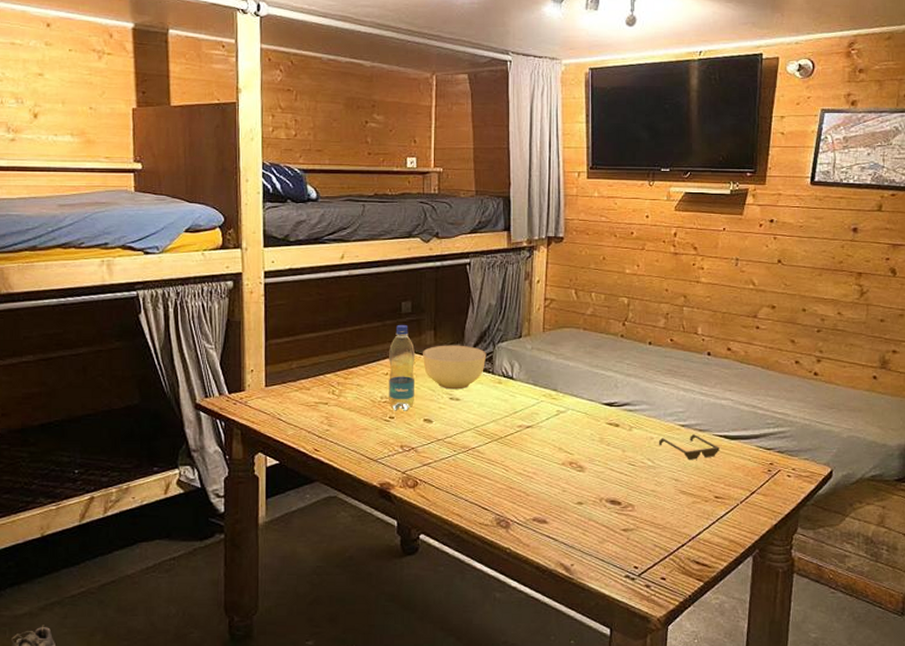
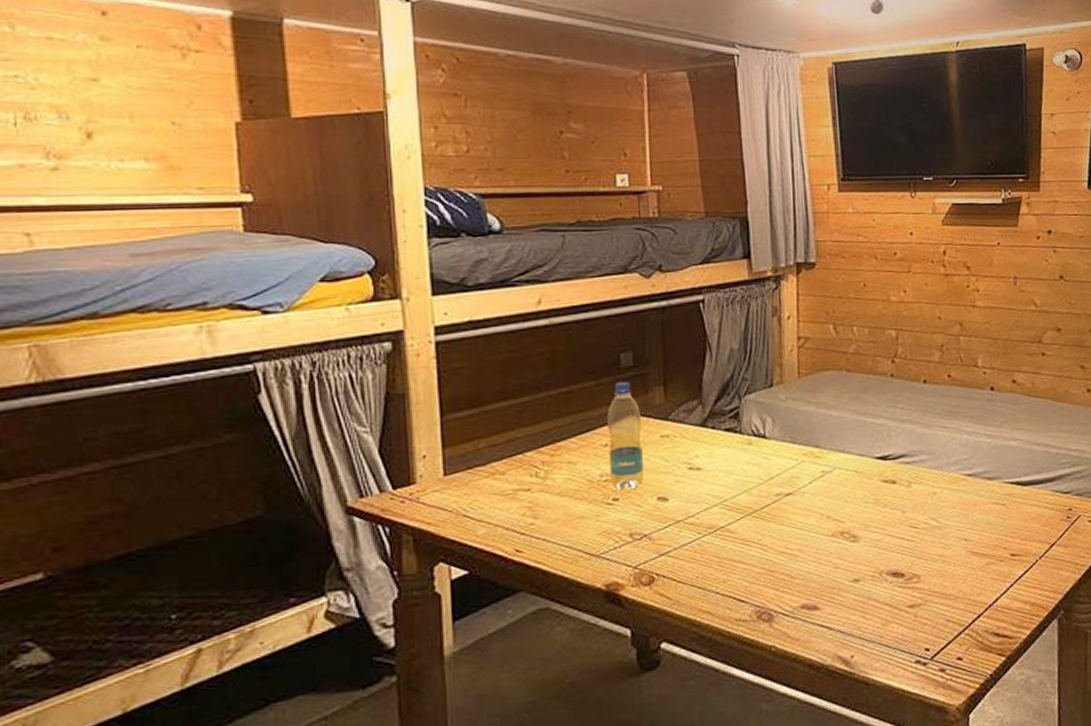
bowl: present [422,345,487,389] -> none [650,401,732,458]
glasses: present [659,434,720,461] -> none [943,484,1012,516]

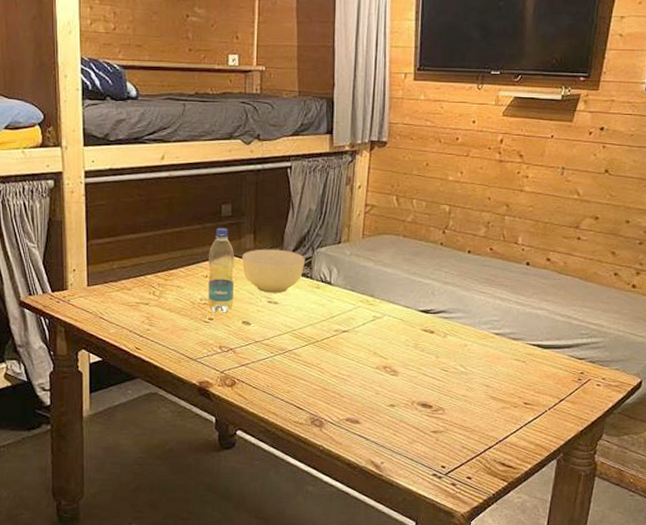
bowl: none [650,401,732,458] -> present [241,249,306,293]

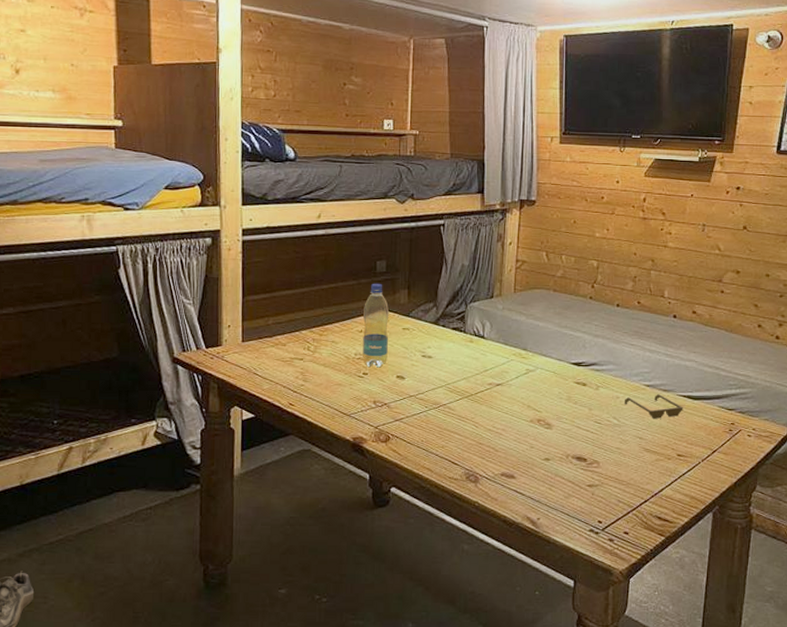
bowl: present [241,249,306,293] -> none [396,304,459,347]
glasses: none [472,343,532,368] -> present [625,394,683,420]

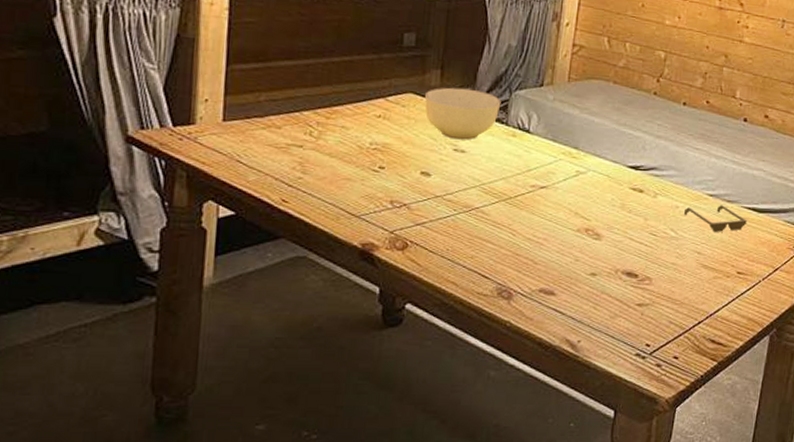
bottle: present [363,283,389,368] -> none [379,59,416,161]
bowl: none [396,304,459,347] -> present [424,87,502,140]

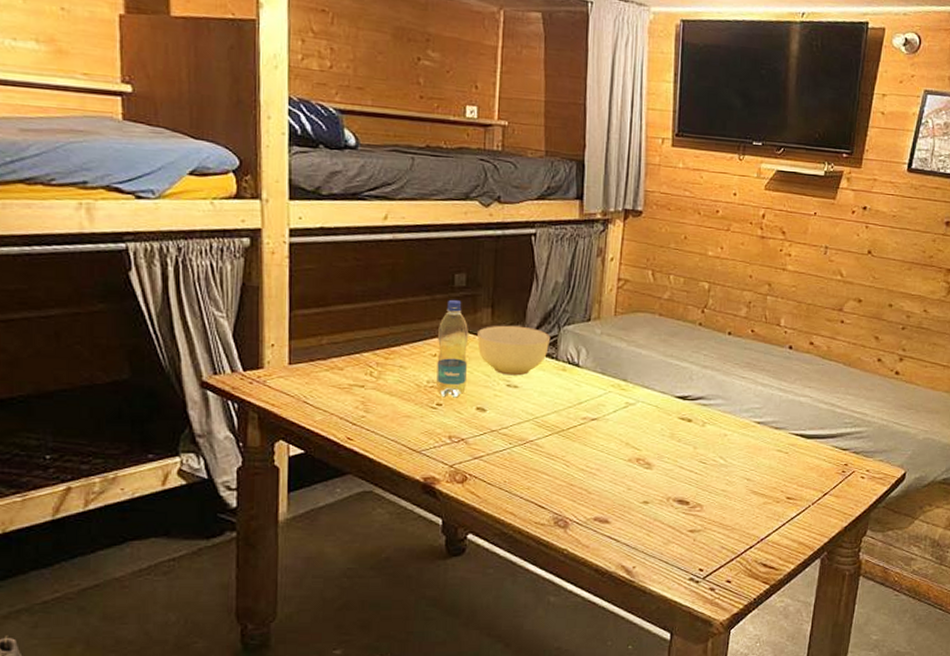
bottle: none [379,59,416,161] -> present [436,299,468,398]
glasses: present [684,205,747,233] -> none [733,432,795,460]

